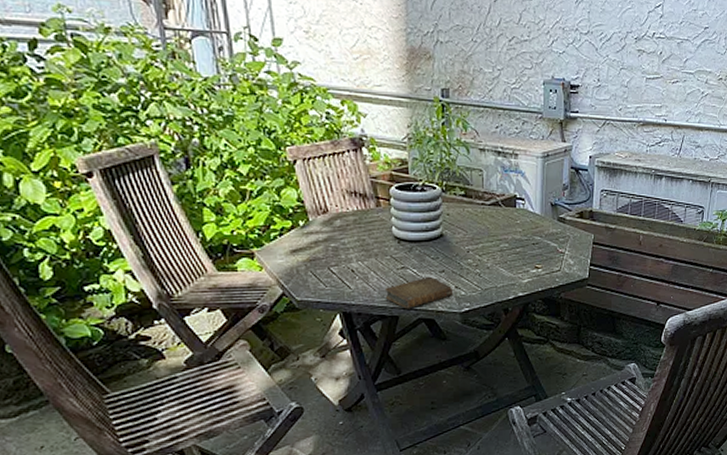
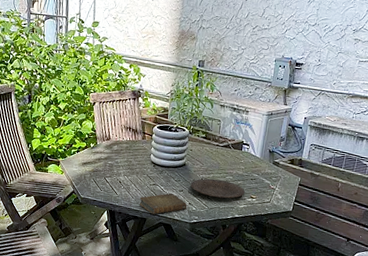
plate: none [453,249,528,275] -> present [190,178,246,199]

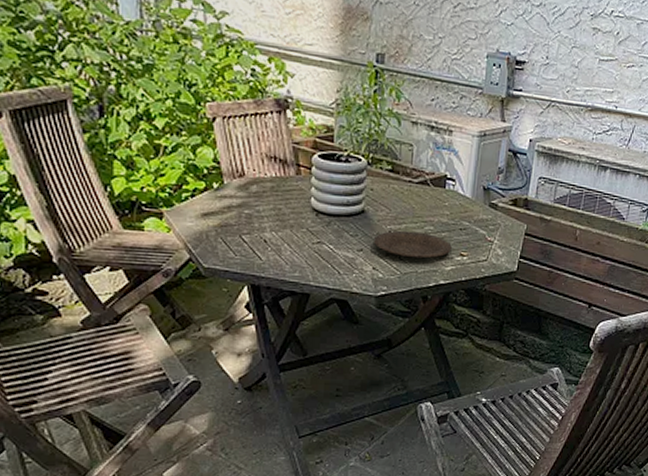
book: present [139,193,188,215] -> none [297,254,371,288]

